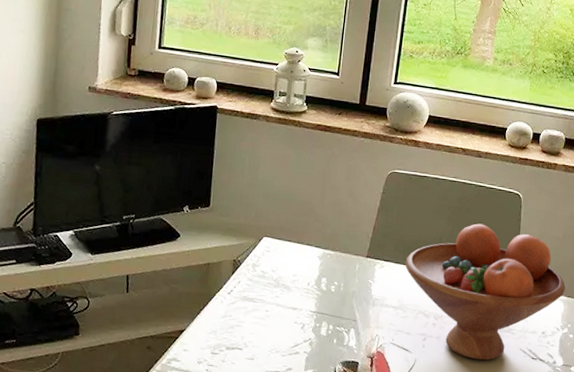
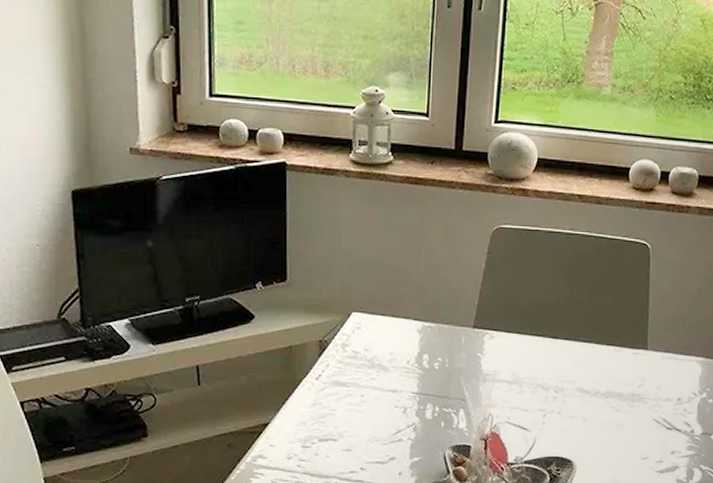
fruit bowl: present [405,223,565,361] -> none [518,281,703,435]

